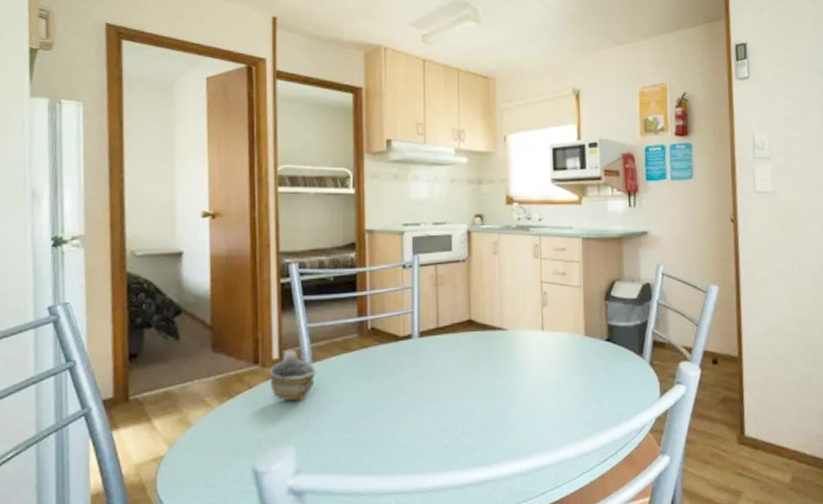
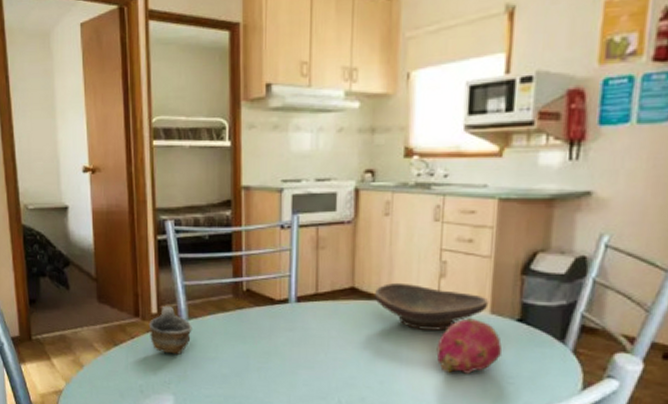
decorative bowl: none [489,313,583,355] -> present [375,282,489,331]
fruit: none [544,341,597,394] -> present [436,318,503,374]

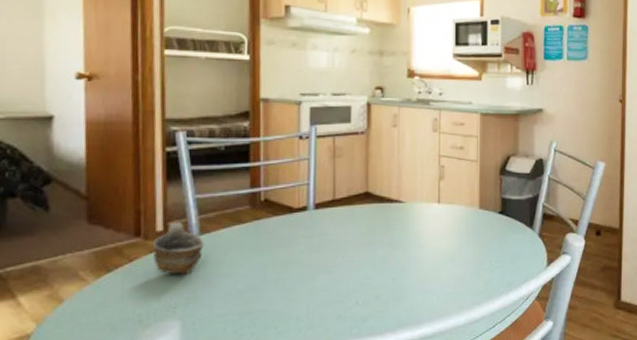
decorative bowl: present [375,282,489,331] -> none [387,185,478,227]
fruit: present [436,318,503,374] -> none [439,214,490,265]

